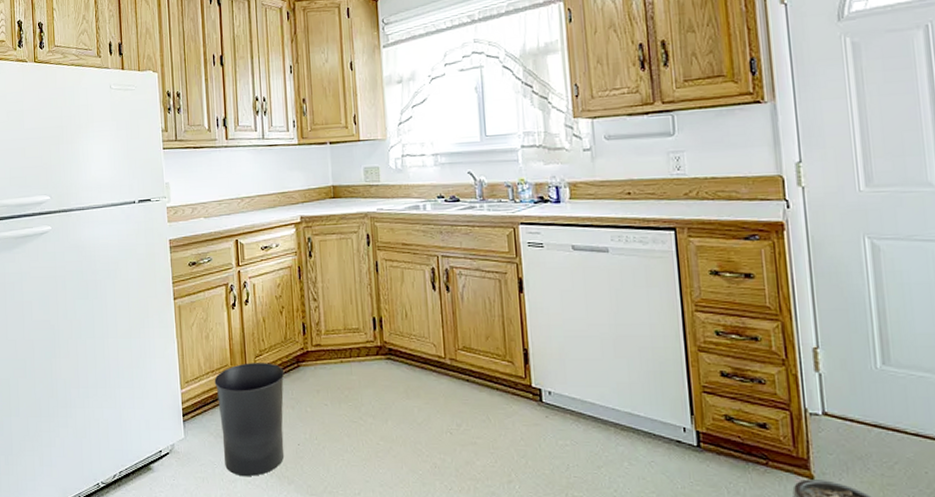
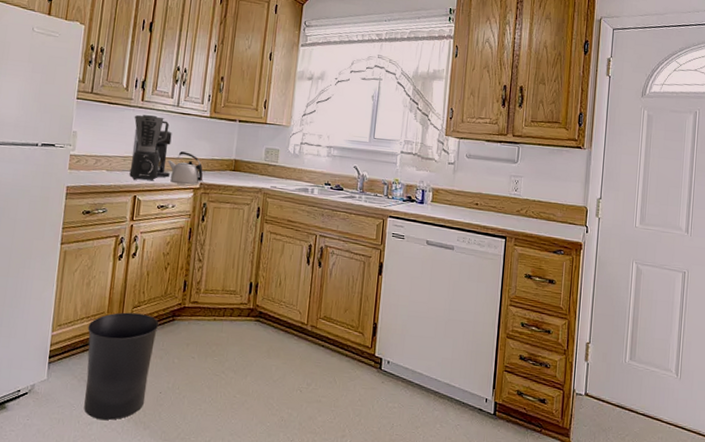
blender: none [221,153,259,224] -> present [129,115,170,181]
coffee maker: none [224,166,268,217] -> present [130,129,172,178]
kettle: none [263,185,303,222] -> present [167,151,203,186]

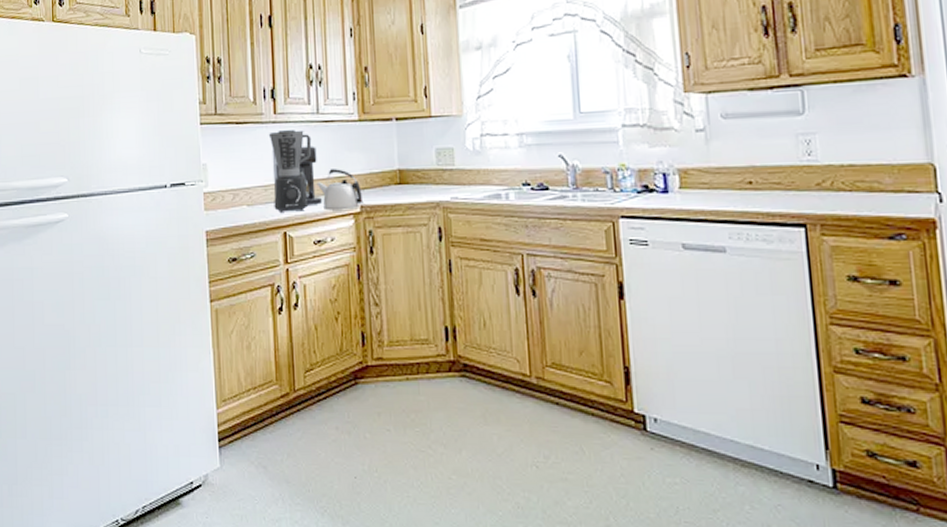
waste bin: present [84,312,159,420] -> none [256,378,340,515]

